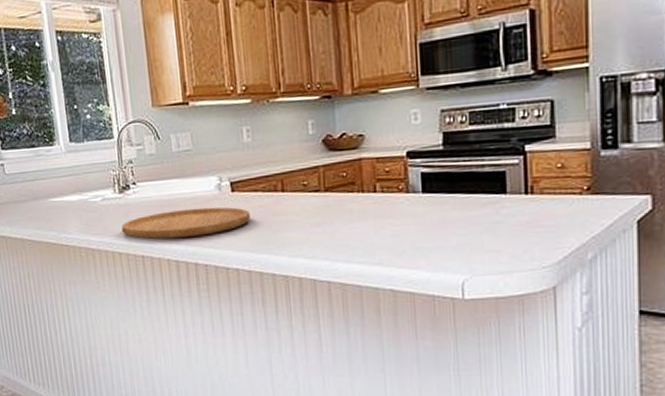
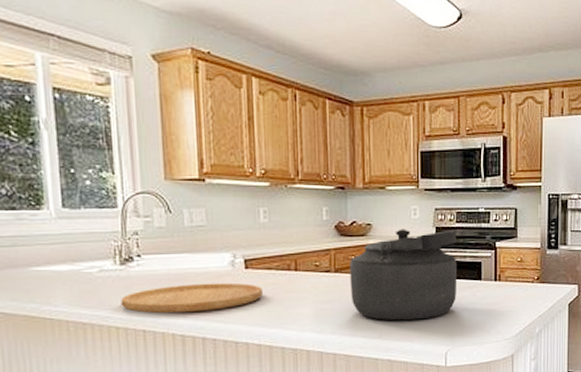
kettle: none [341,133,474,245] -> present [350,229,458,321]

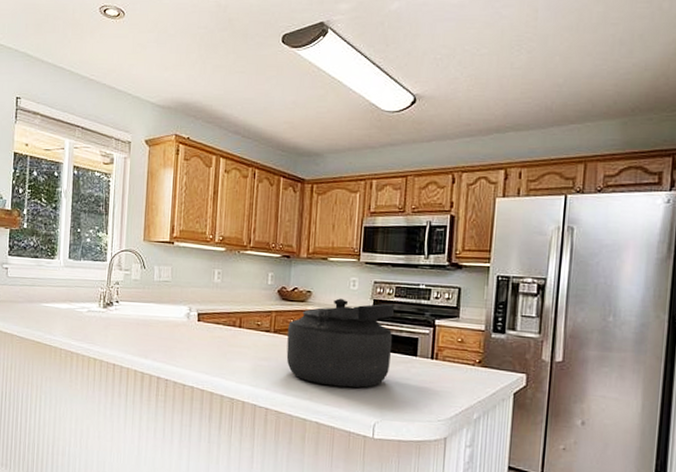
cutting board: present [121,282,263,314] -> none [100,329,210,355]

